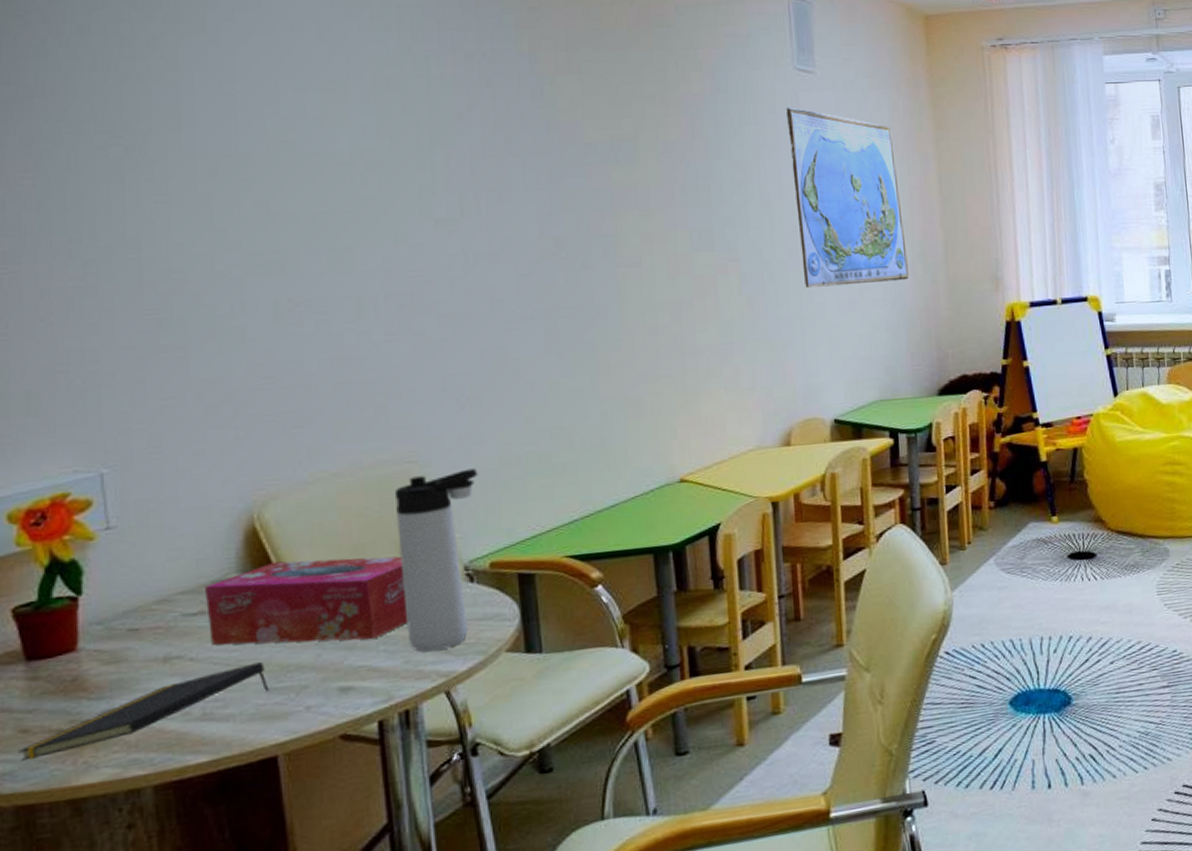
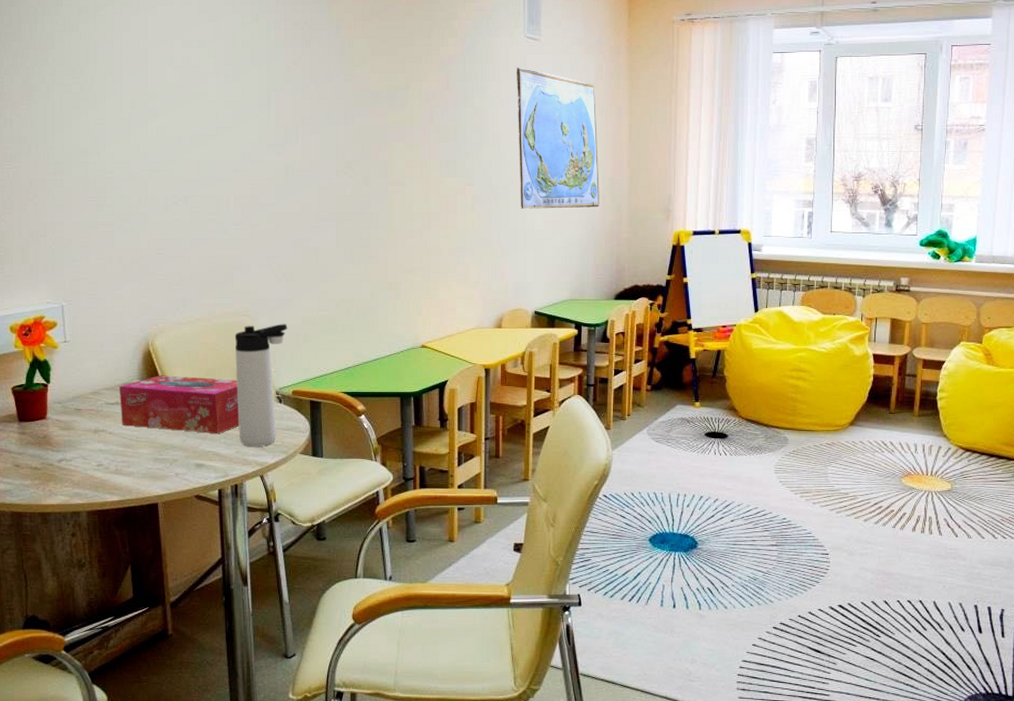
notepad: present [18,662,270,761] -> none [13,440,155,485]

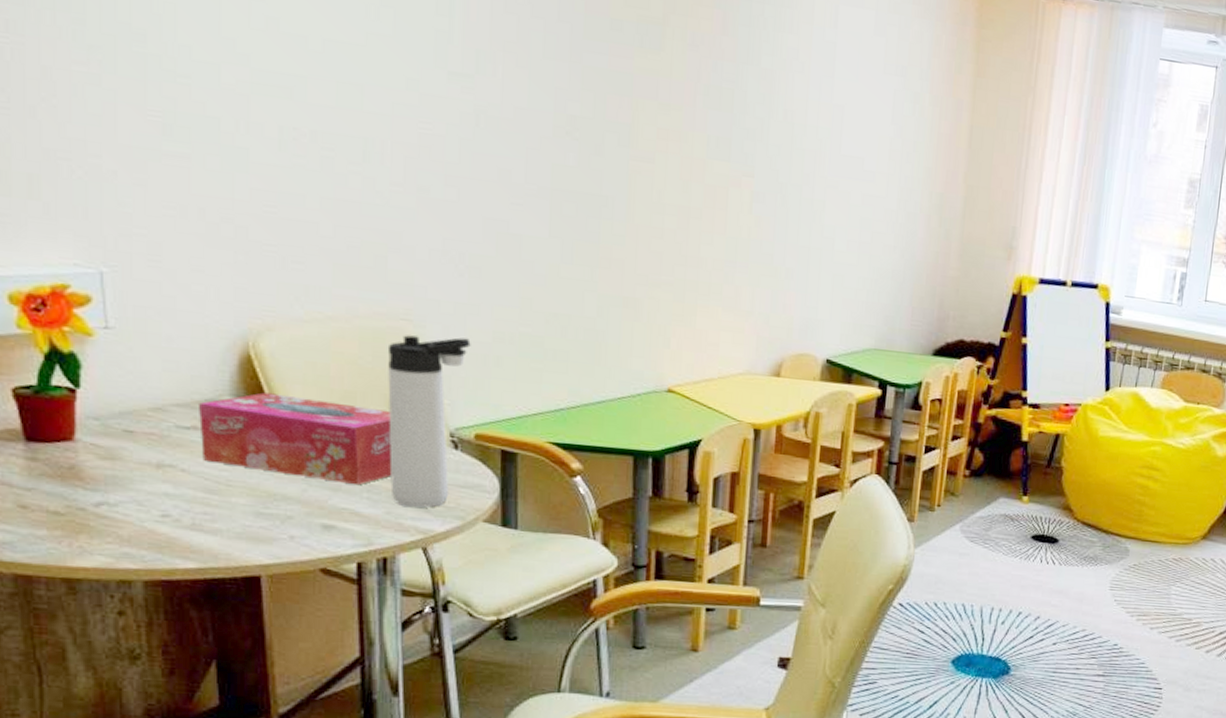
world map: present [516,67,599,209] -> none [816,19,930,231]

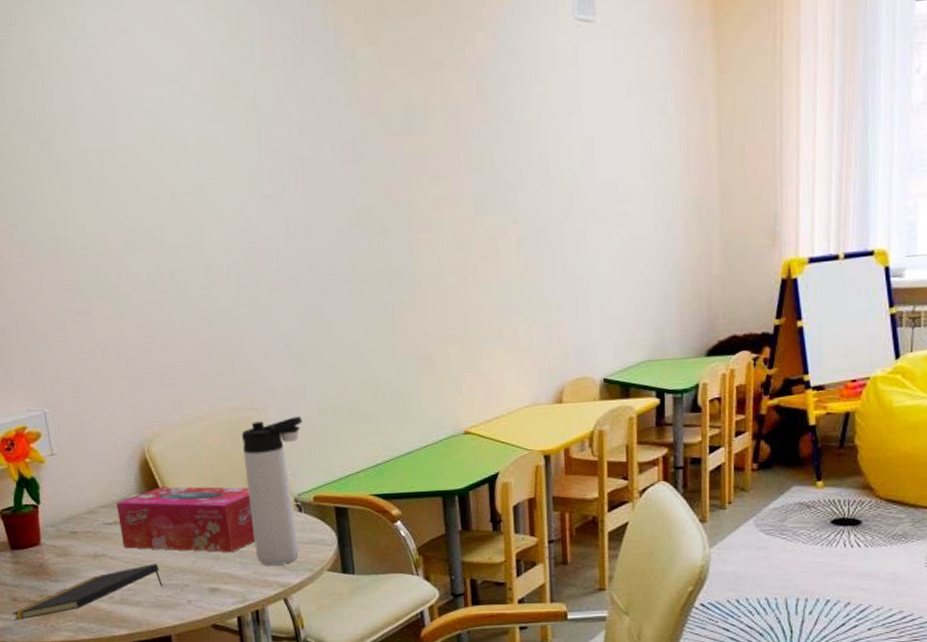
notepad: none [17,485,256,535] -> present [12,564,163,621]

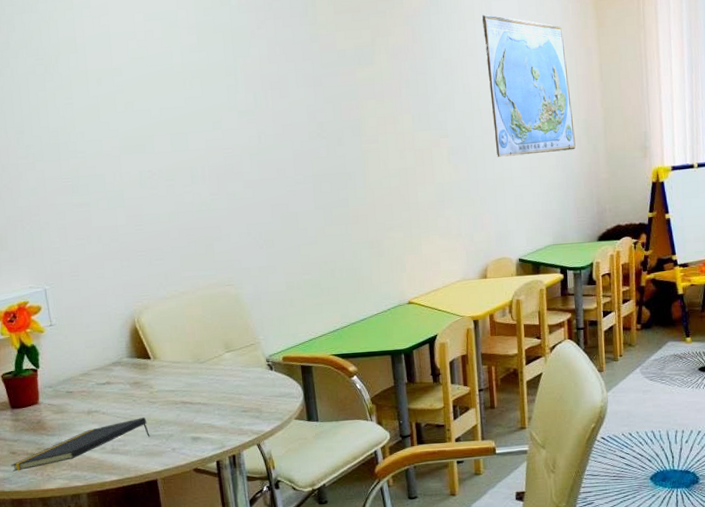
tissue box: present [116,486,256,553] -> none [108,350,232,406]
thermos bottle: present [241,416,302,565] -> none [220,290,273,416]
world map: none [565,61,682,249] -> present [482,14,576,157]

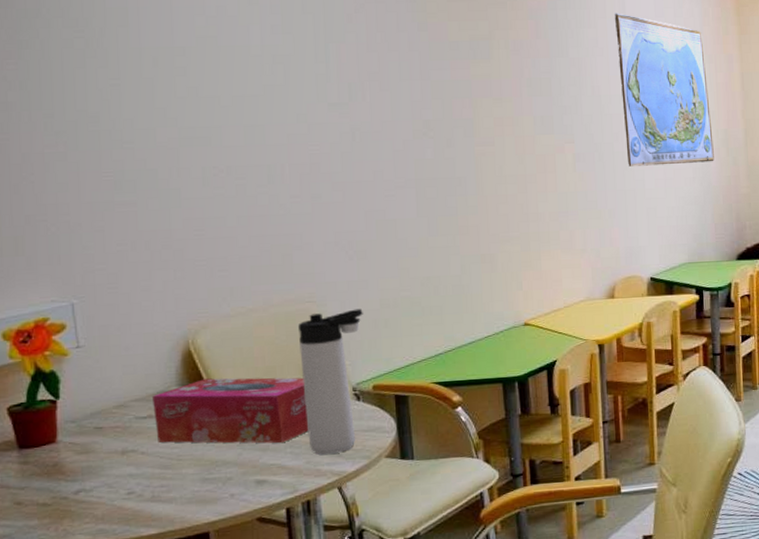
notepad: present [11,417,150,472] -> none [14,458,203,527]
tissue box: none [108,350,232,406] -> present [151,377,309,444]
thermos bottle: none [220,290,273,416] -> present [297,309,363,455]

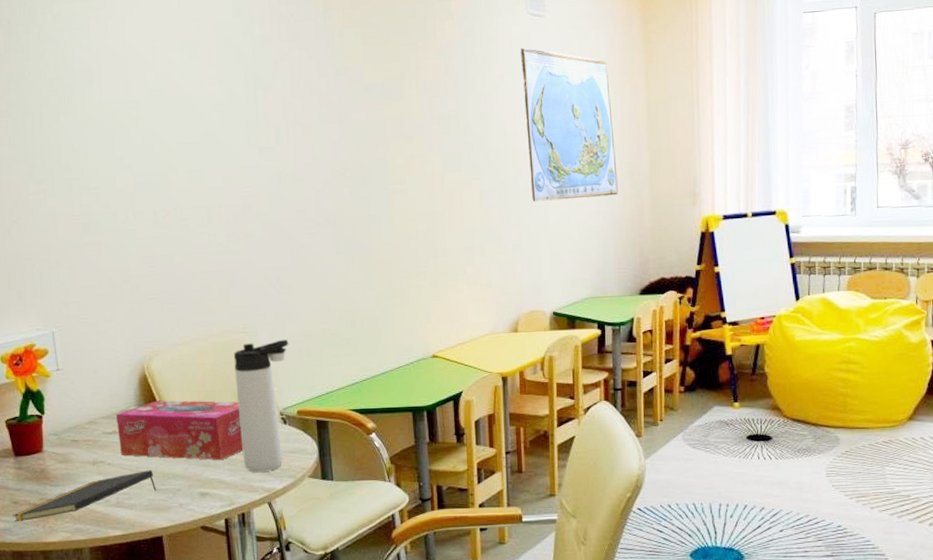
notepad: none [14,458,203,527] -> present [12,470,157,522]

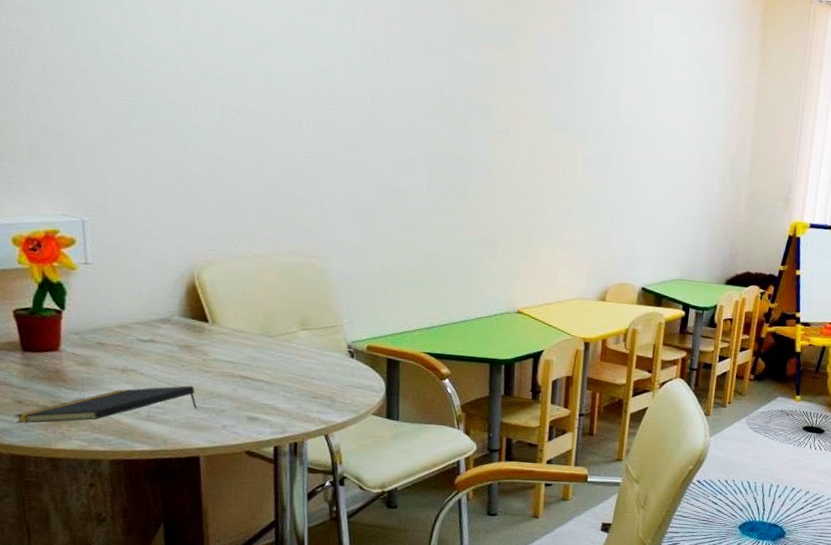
tissue box: present [115,400,244,461] -> none [154,313,303,386]
thermos bottle: present [233,339,289,472] -> none [300,269,365,404]
world map: present [520,47,618,202] -> none [635,22,725,187]

